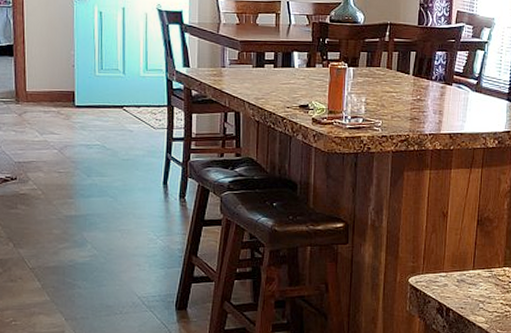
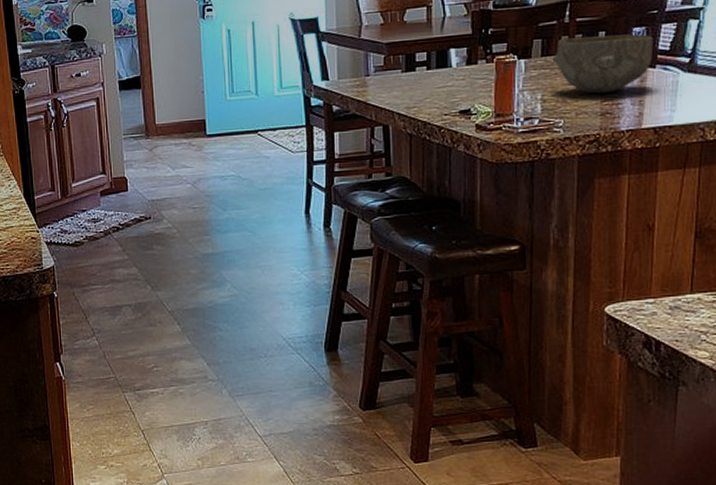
bowl: none [374,54,451,102] -> present [552,33,654,93]

